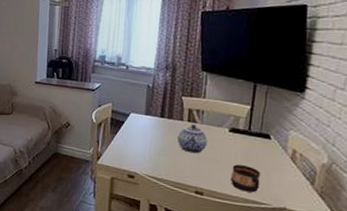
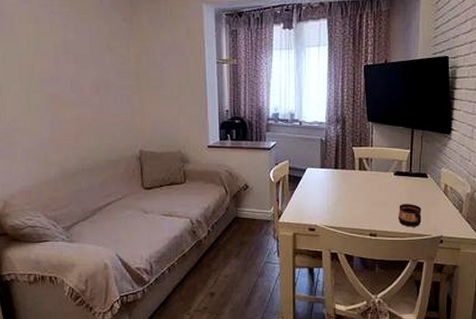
teapot: present [177,123,208,154] -> none [350,171,377,199]

